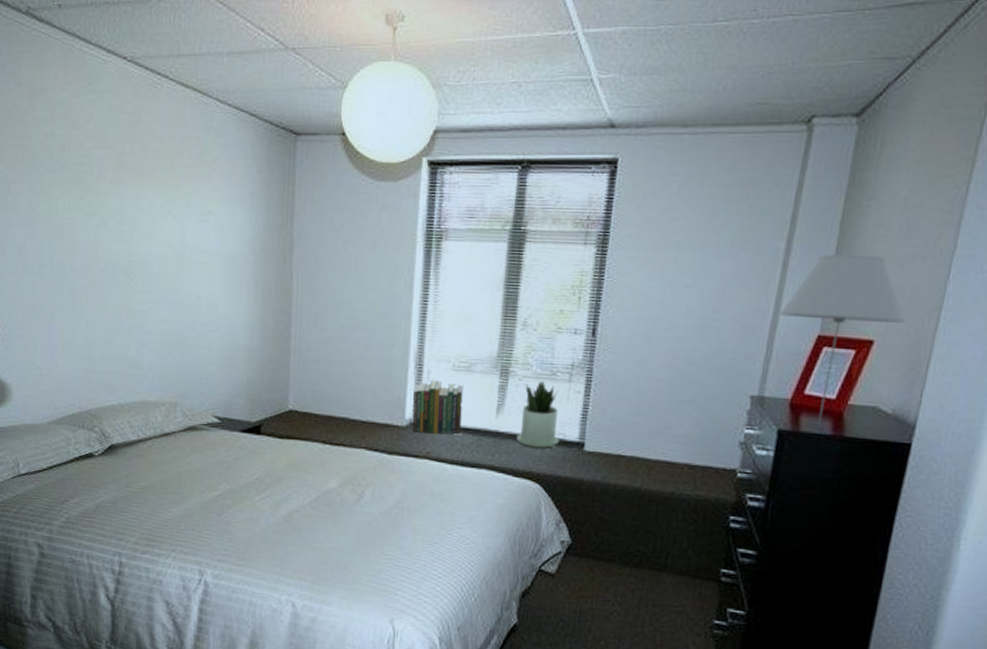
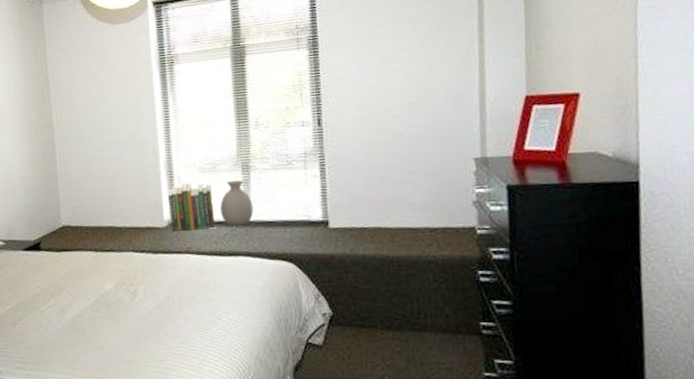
vase: none [468,384,506,436] -> present [219,180,254,226]
planter: present [517,381,559,448] -> none [266,171,305,231]
lamp shade: present [779,254,906,427] -> none [484,19,606,178]

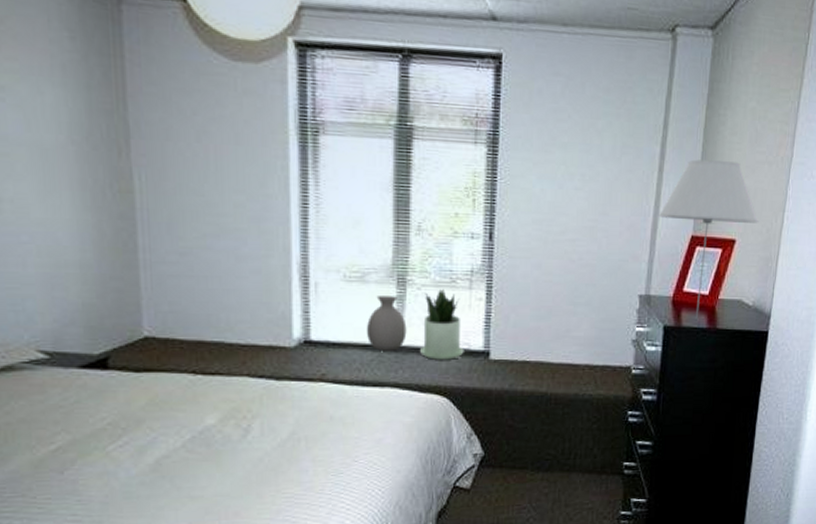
books: present [168,183,215,231] -> none [300,293,358,353]
planter: none [266,171,305,231] -> present [420,289,464,360]
lamp shade: none [484,19,606,178] -> present [658,159,759,321]

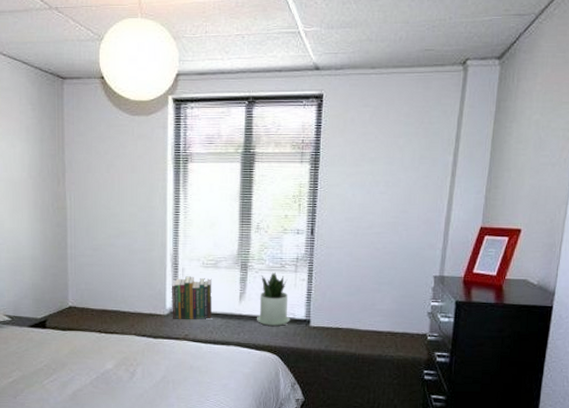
books: none [300,293,358,353] -> present [172,276,212,319]
vase: present [366,296,407,351] -> none [217,278,247,319]
lamp shade: present [658,159,759,321] -> none [451,164,543,297]

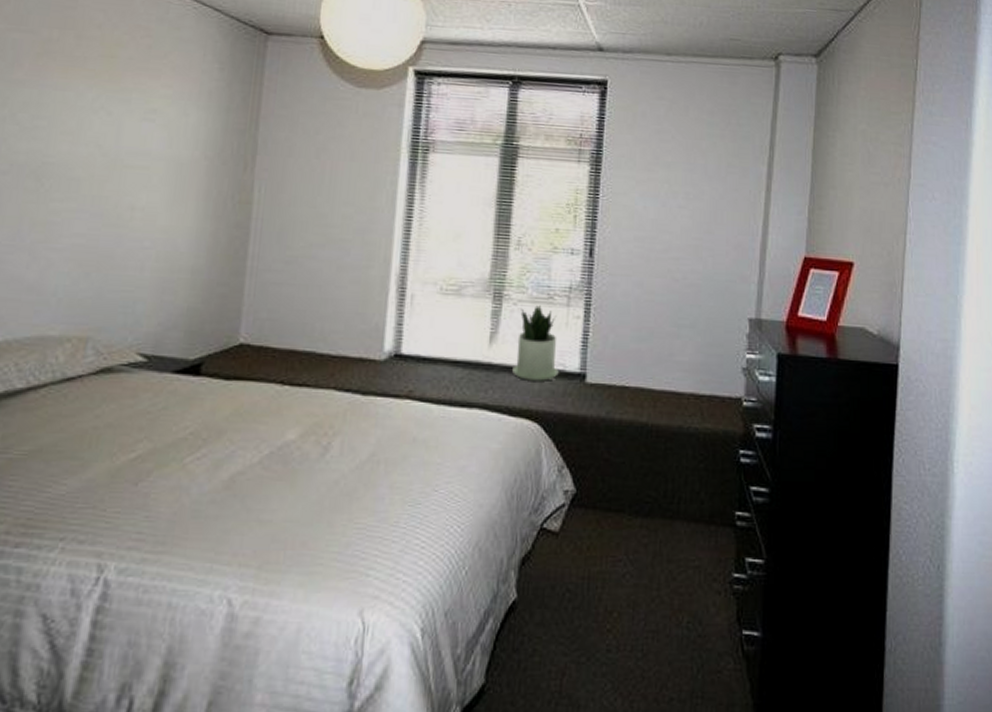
books: present [172,276,212,319] -> none [391,305,452,369]

